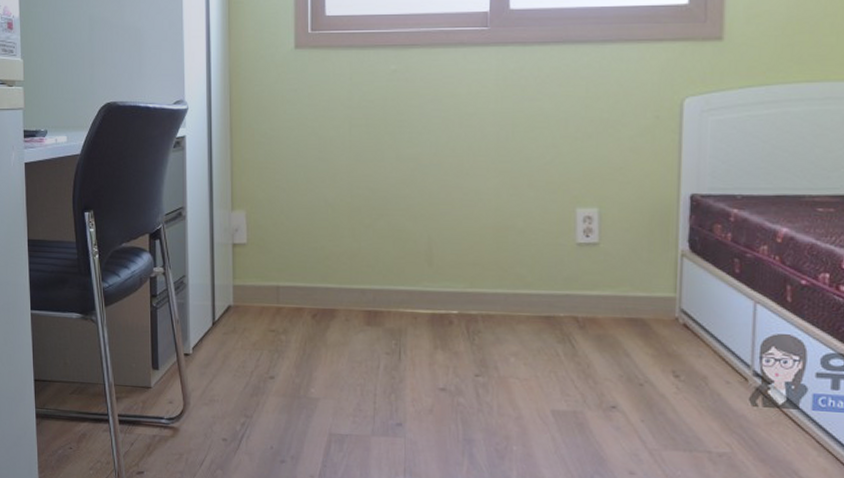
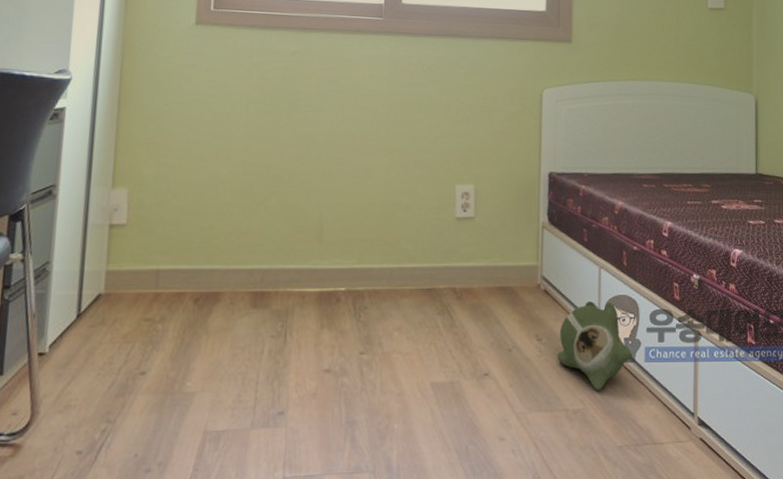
plush toy: none [698,339,796,437] -> present [557,301,633,391]

